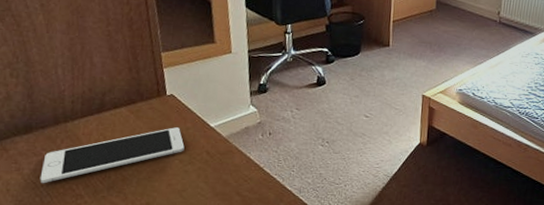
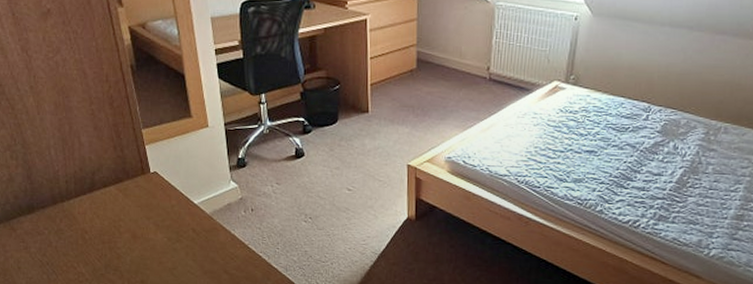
cell phone: present [40,127,185,184] -> none [45,205,171,262]

